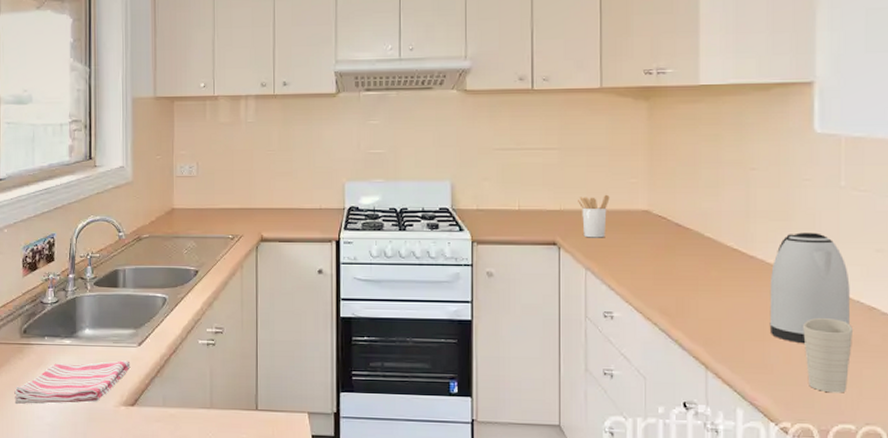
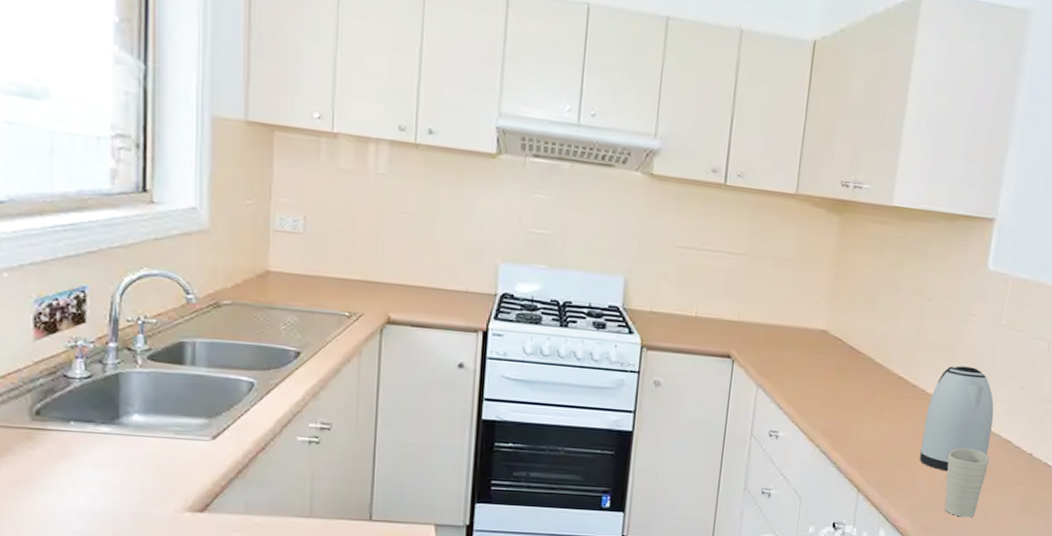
dish towel: present [14,360,131,405] -> none [21,456,200,507]
utensil holder: present [578,194,610,238] -> none [758,309,791,355]

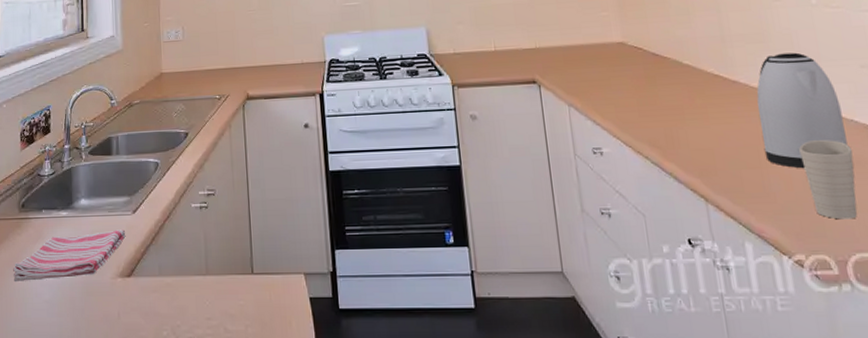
dish towel: none [21,456,200,507] -> present [13,229,126,283]

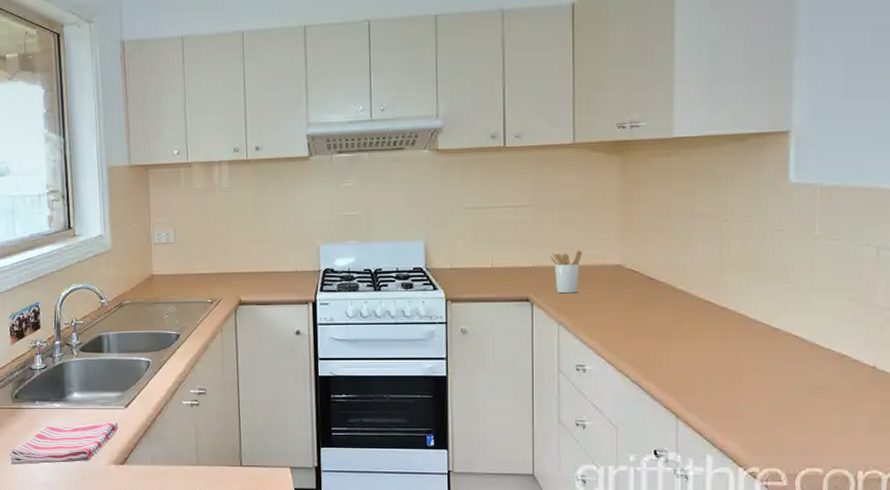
utensil holder: none [552,29,584,74] -> present [551,250,582,294]
kettle: present [756,52,847,169] -> none [740,283,821,392]
cup: present [799,140,858,220] -> none [773,367,823,439]

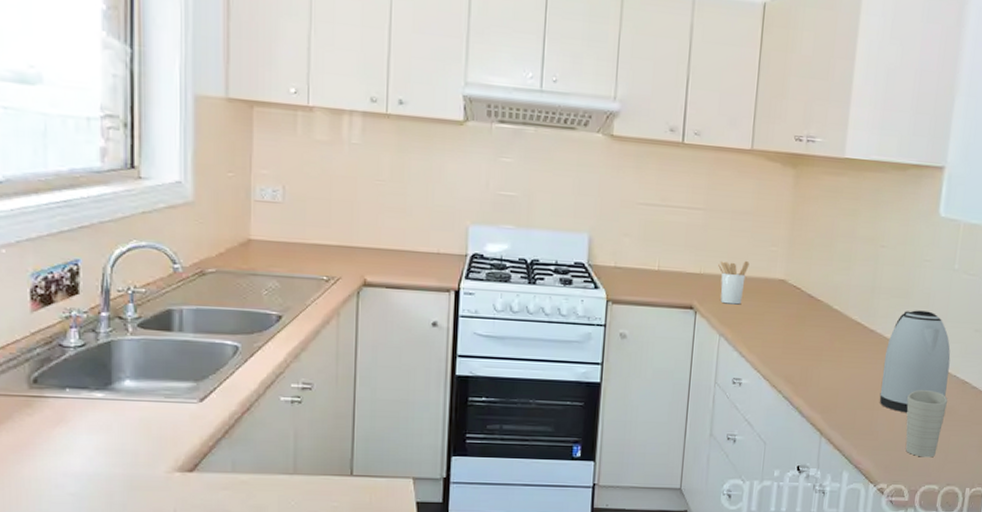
dish towel: present [9,422,119,466] -> none [20,419,189,471]
kettle: none [740,283,821,392] -> present [880,310,951,413]
cup: none [773,367,823,439] -> present [905,390,948,458]

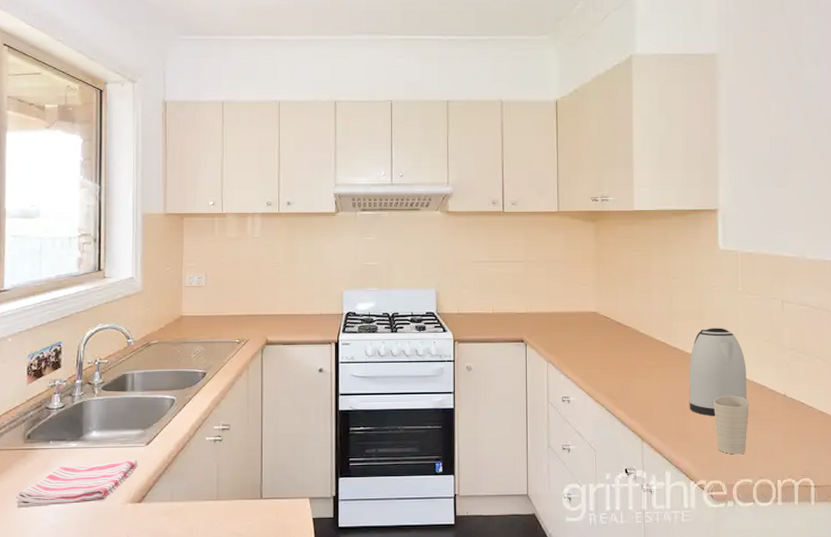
dish towel: none [20,419,189,471] -> present [16,460,138,509]
utensil holder: present [718,260,750,305] -> none [541,299,566,336]

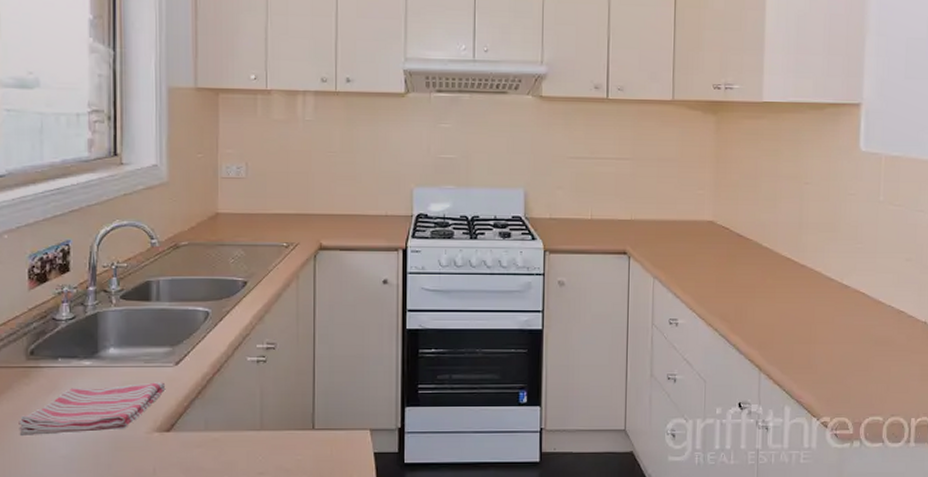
kettle: present [688,328,747,417] -> none [815,243,884,345]
cup: present [713,395,749,455] -> none [843,322,884,389]

